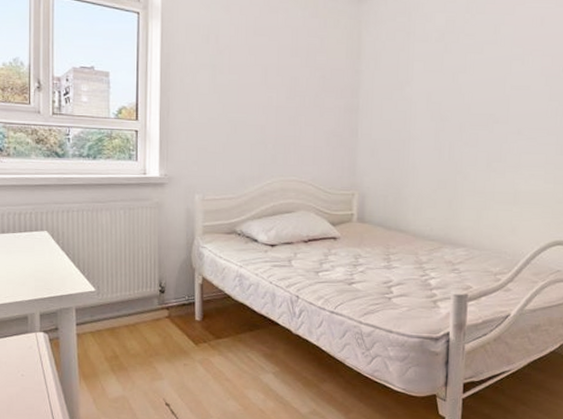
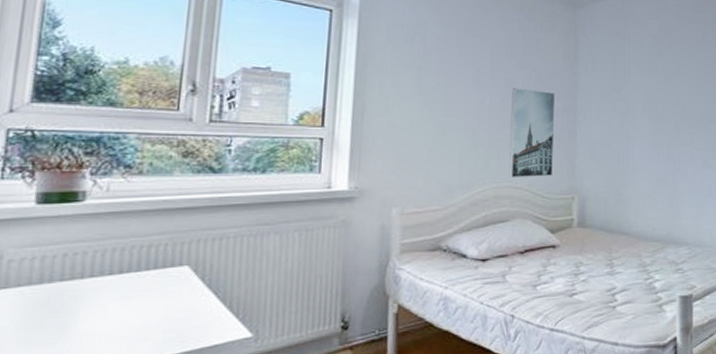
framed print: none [294,86,338,173] -> present [509,88,556,177]

